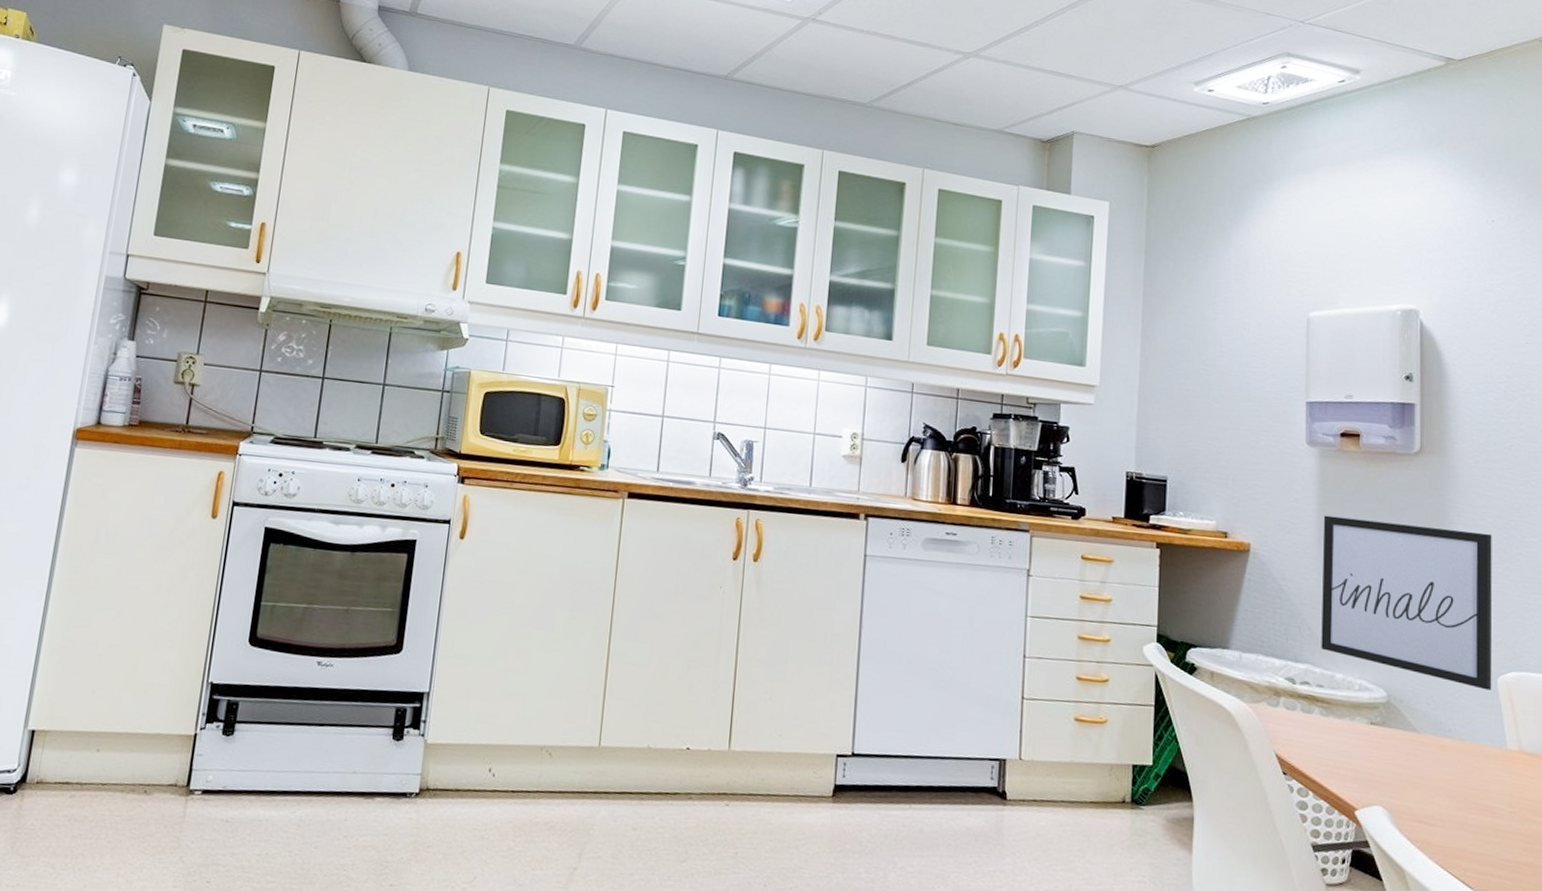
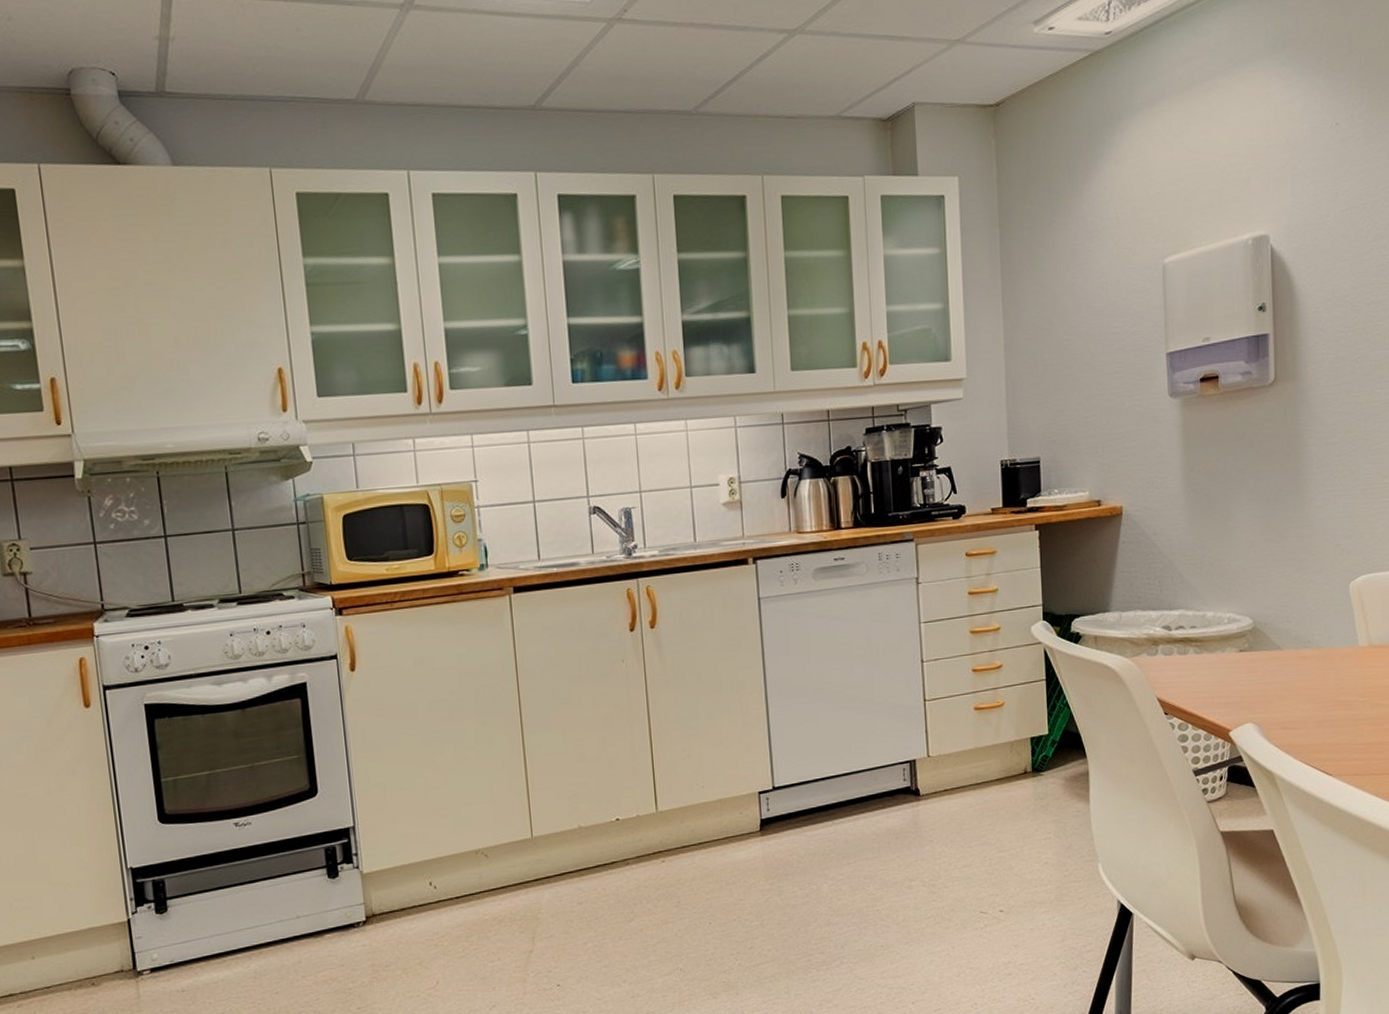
wall art: present [1321,515,1492,691] -> none [1188,449,1345,598]

